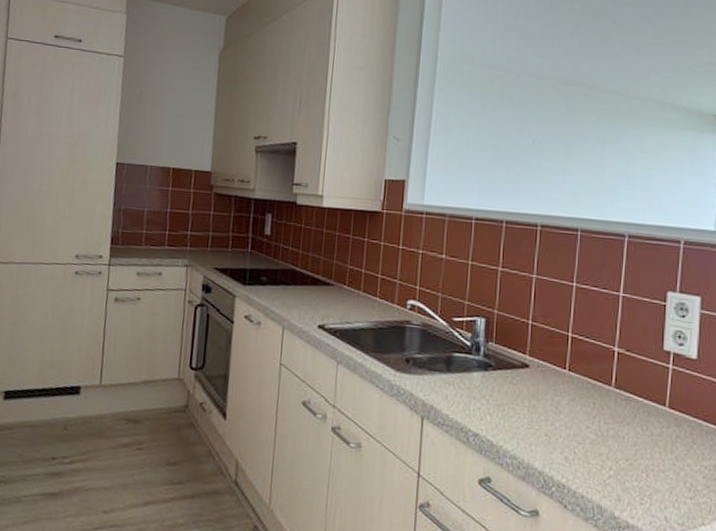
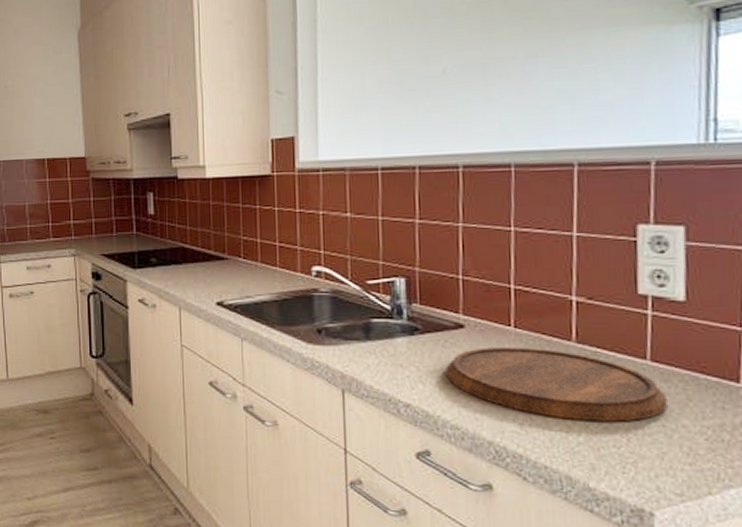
cutting board: none [510,386,678,460] -> present [446,346,667,422]

